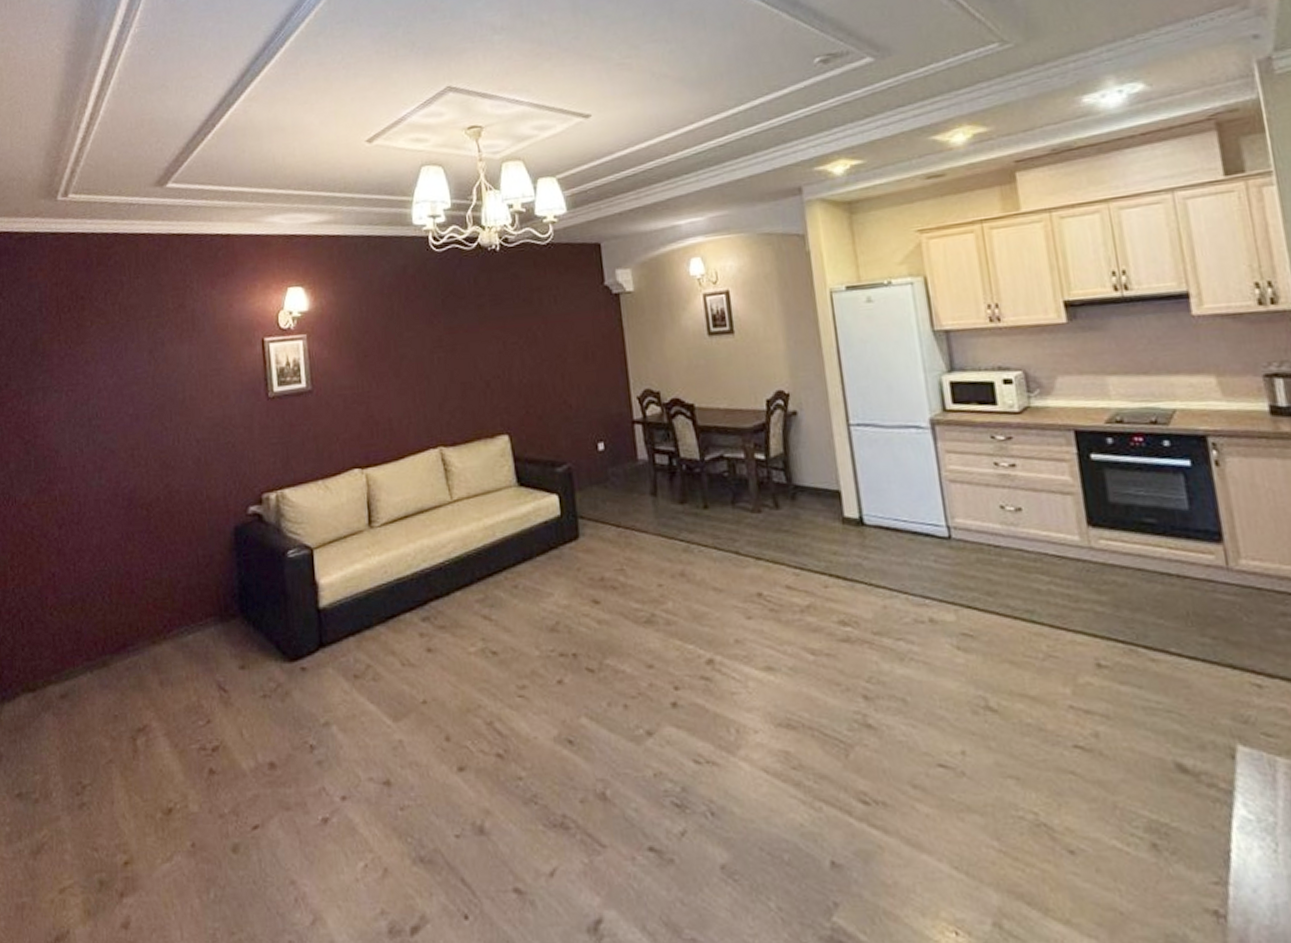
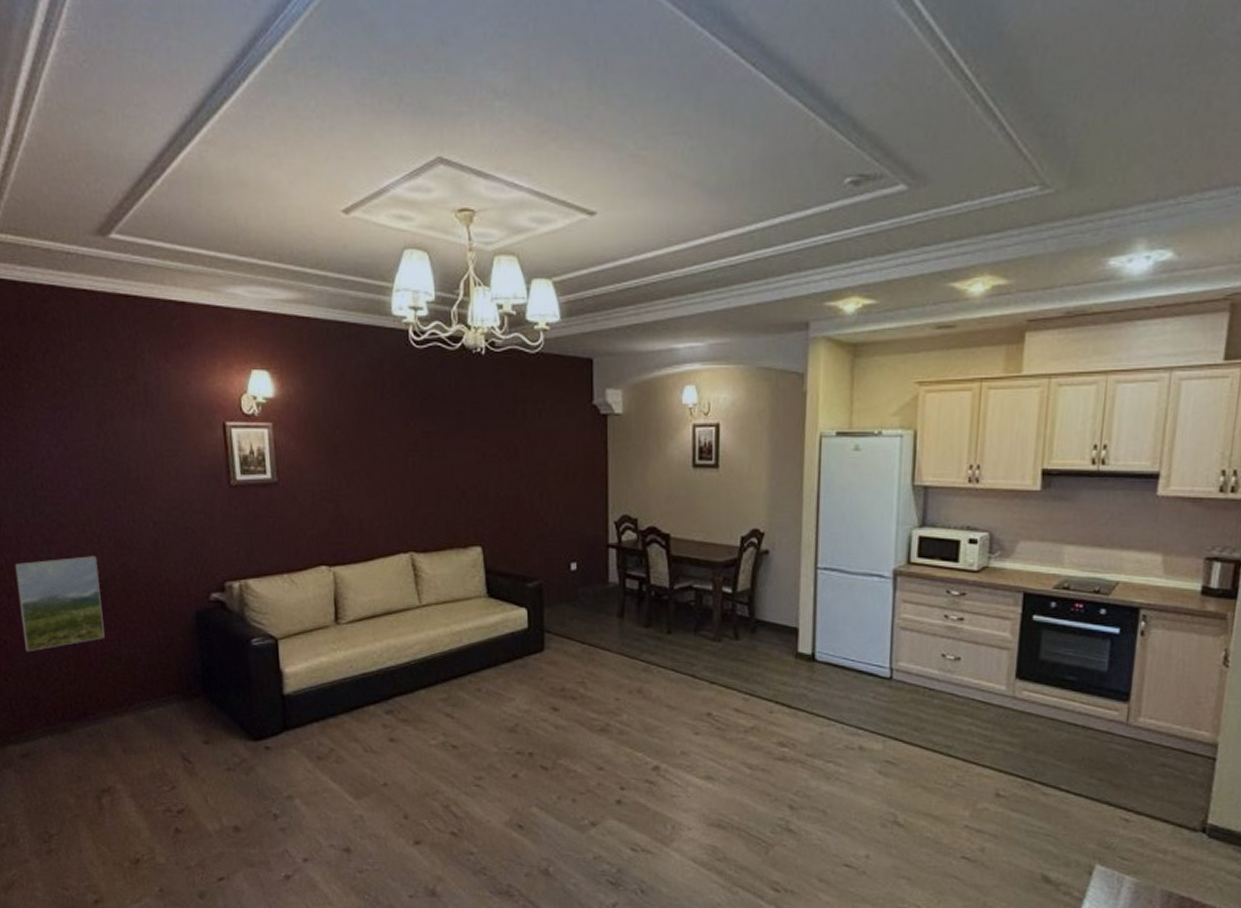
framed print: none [67,479,147,584] -> present [14,556,105,652]

